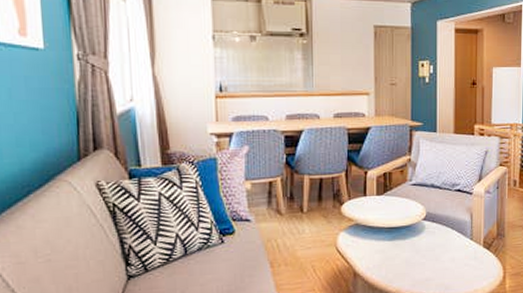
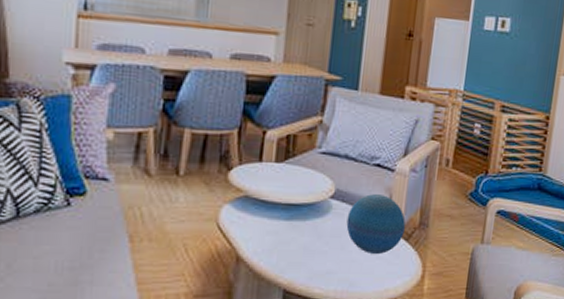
decorative orb: none [438,214,485,262] -> present [346,194,406,254]

